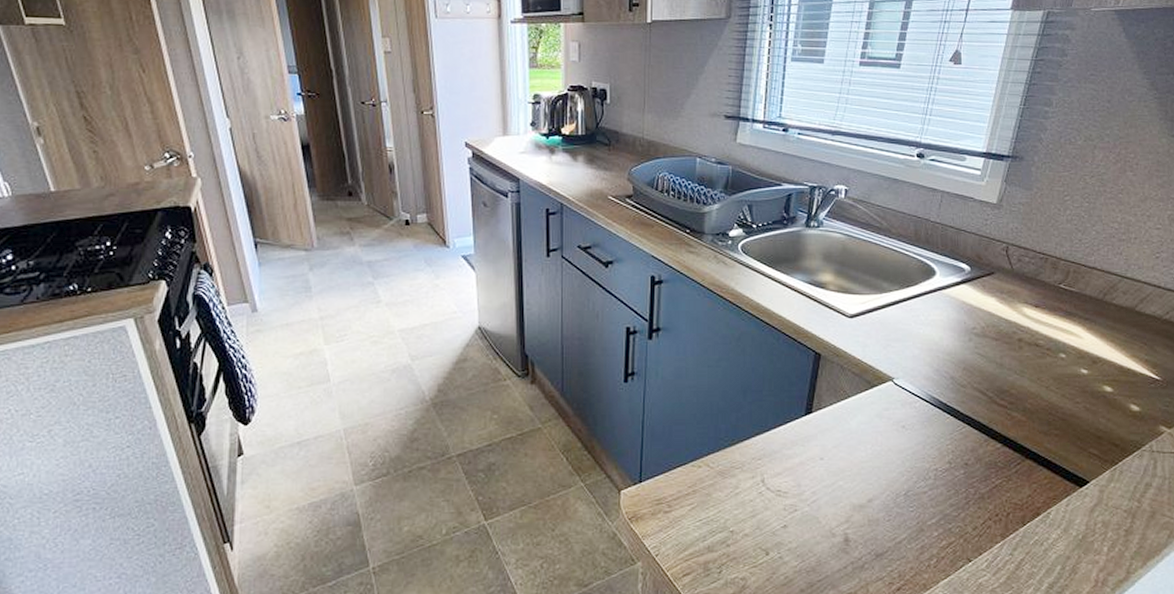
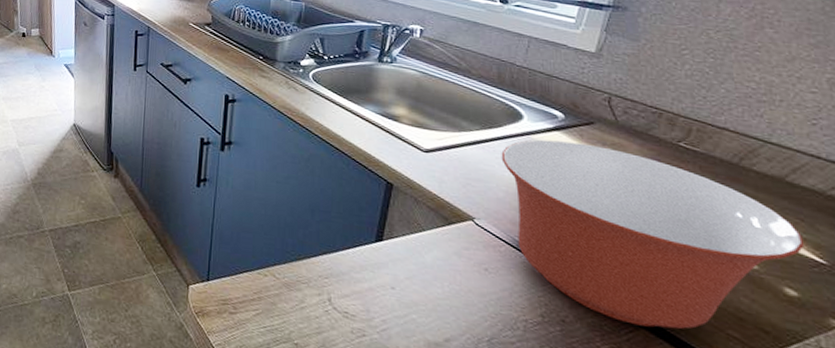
mixing bowl: none [917,294,1146,457] -> present [501,139,805,329]

